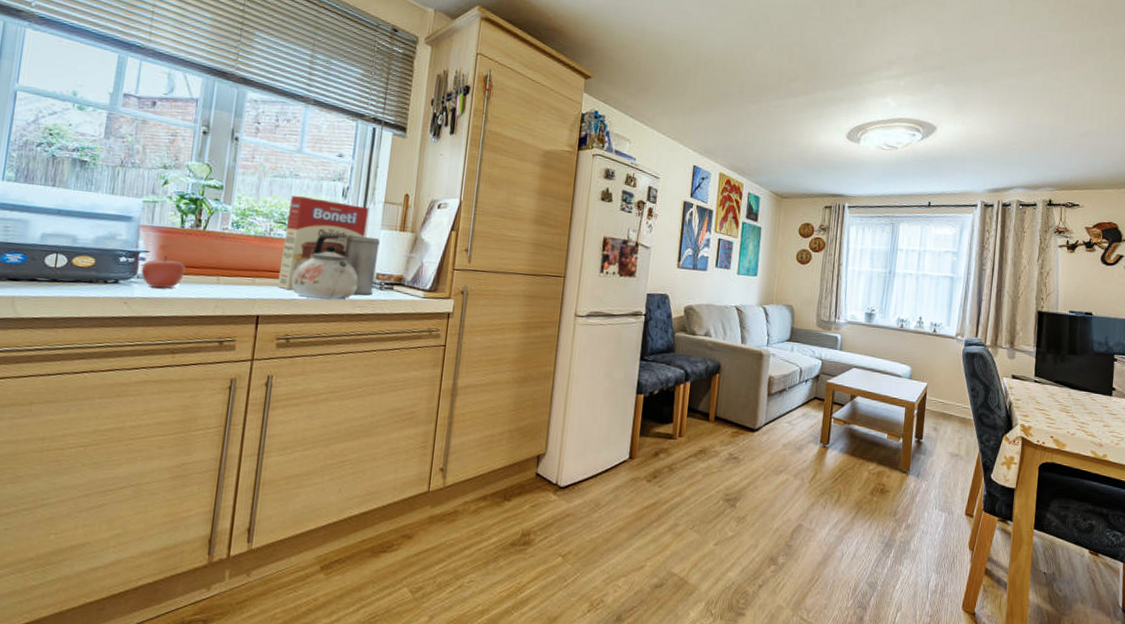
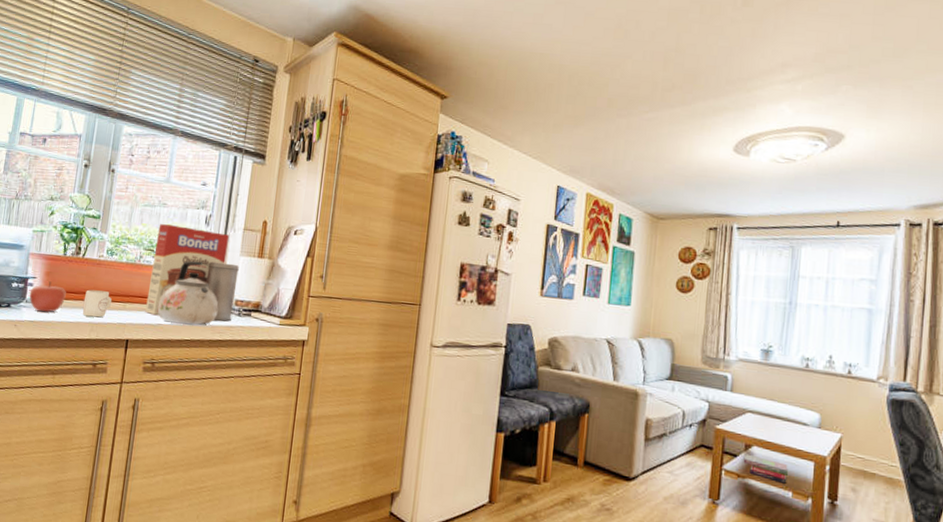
mug: none [205,264,239,293] -> present [82,289,112,318]
books: none [849,403,885,427] -> present [743,454,788,484]

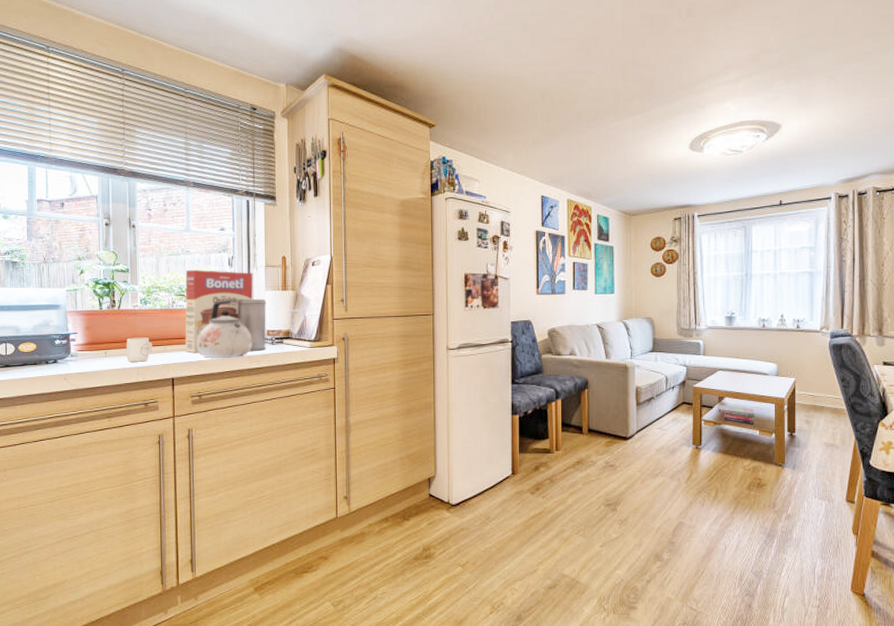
fruit: present [29,281,66,312] -> none [73,335,108,362]

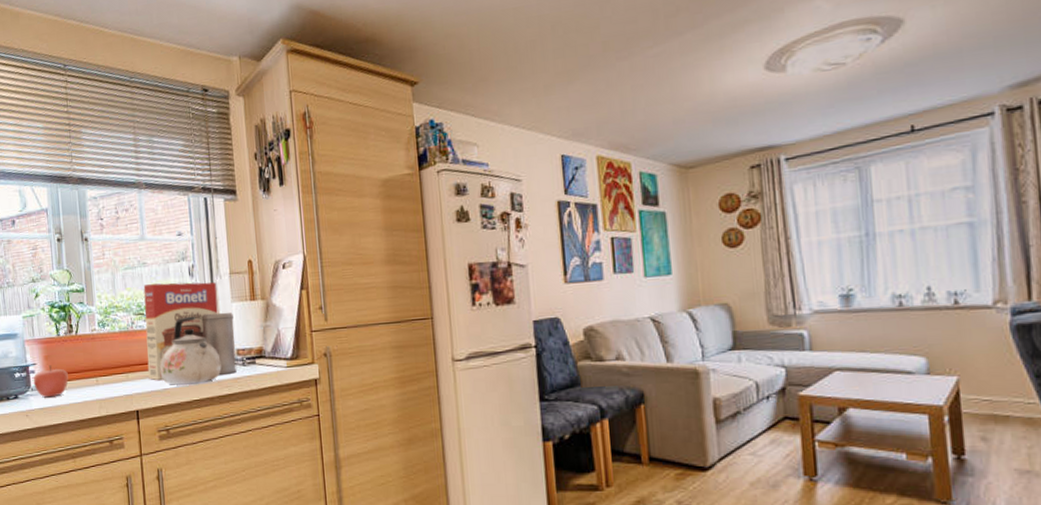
fruit: none [73,335,108,362] -> present [33,365,68,397]
mug: present [126,337,152,362] -> none [86,365,114,394]
books: present [718,405,754,424] -> none [838,418,897,445]

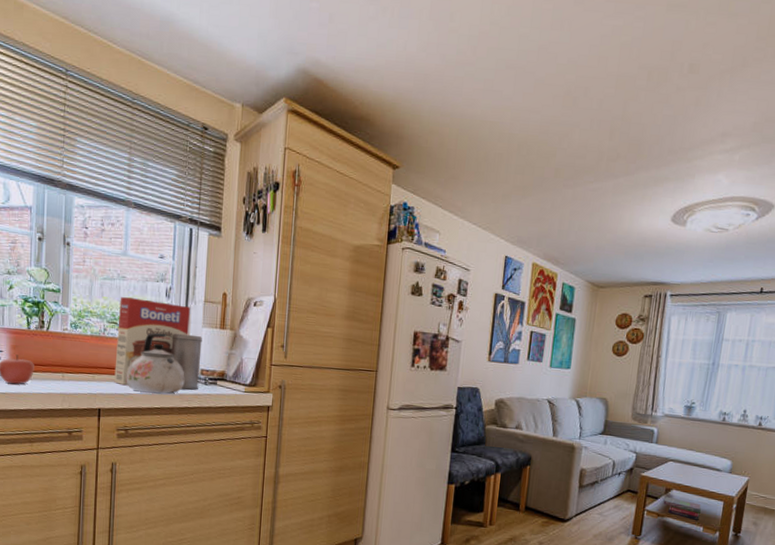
books: none [838,418,897,445] -> present [663,496,701,520]

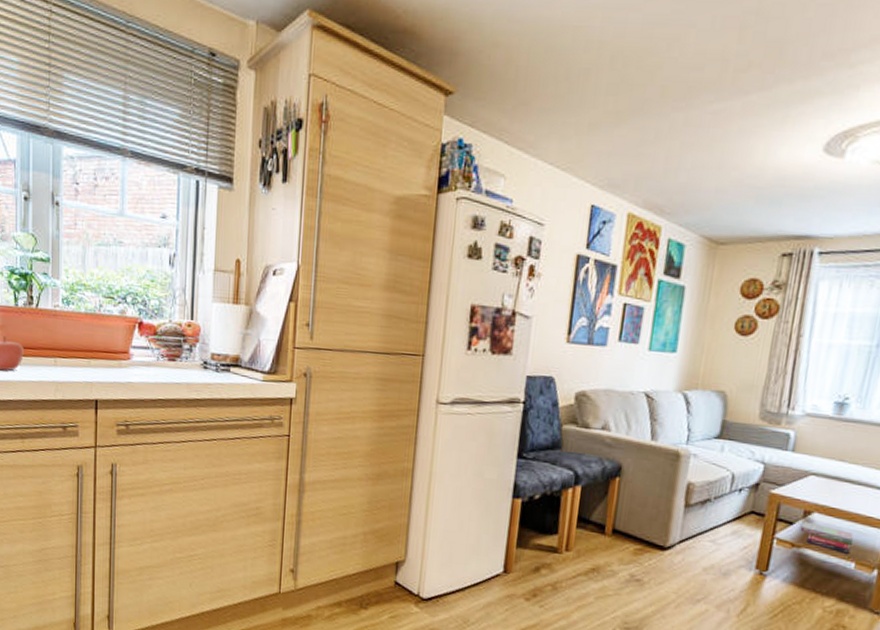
food box: present [114,297,191,385] -> none [112,266,199,372]
kettle: present [126,332,185,394] -> none [125,309,193,383]
canister: present [171,333,202,390] -> none [176,309,212,378]

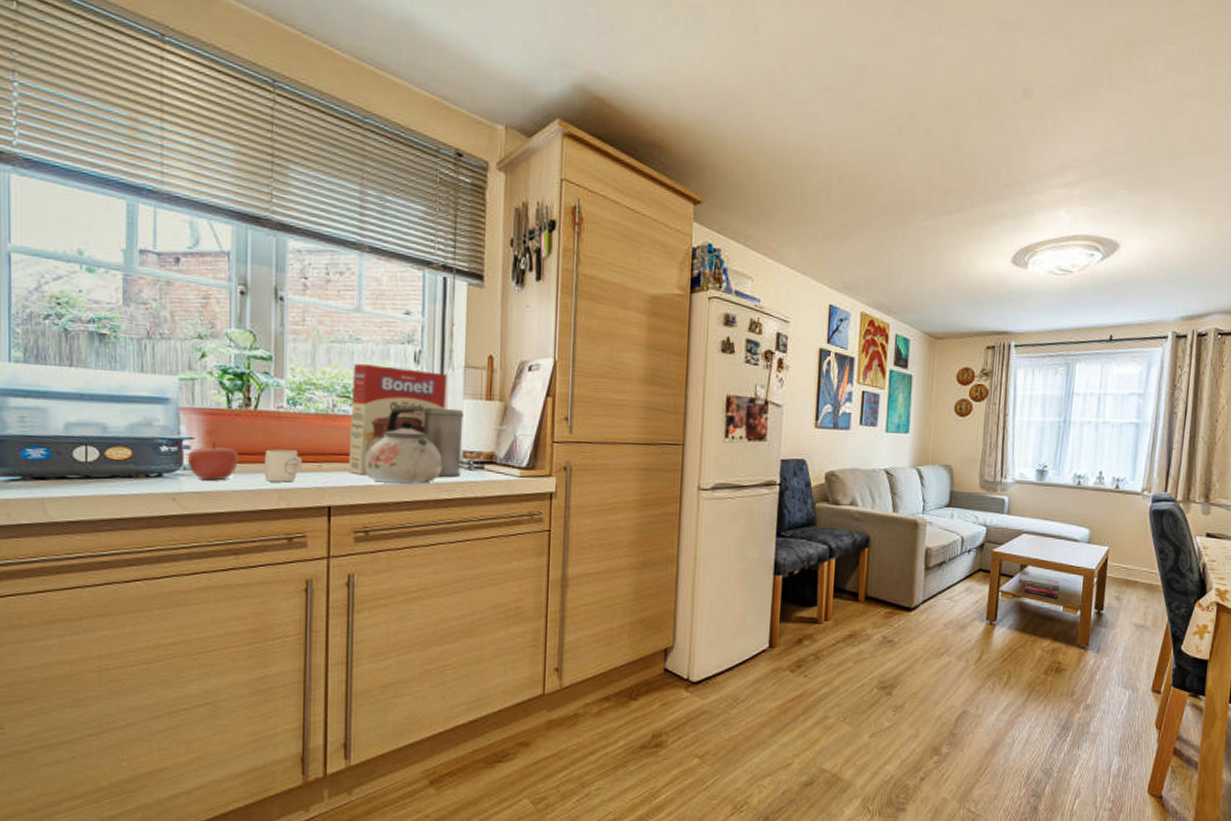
mug: none [44,344,74,376] -> present [264,449,302,483]
food box: none [112,266,199,372] -> present [348,364,448,474]
kettle: none [125,309,193,383] -> present [364,407,442,484]
canister: none [176,309,212,378] -> present [423,407,464,477]

